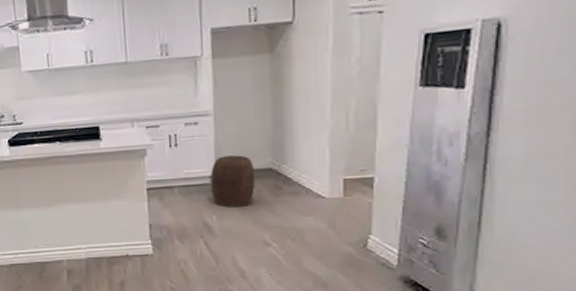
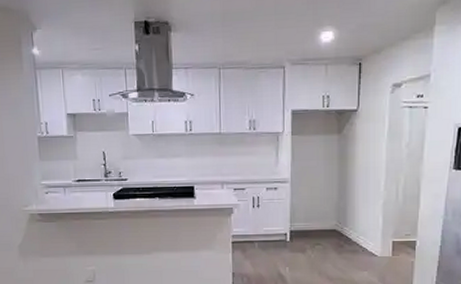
stool: present [210,155,255,208] -> none [285,217,322,261]

